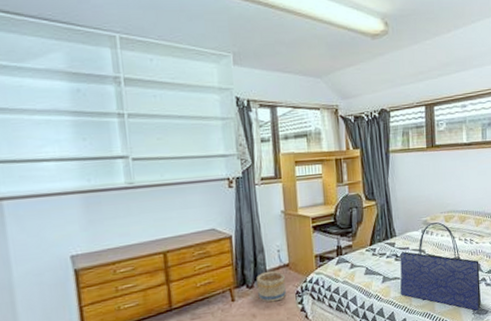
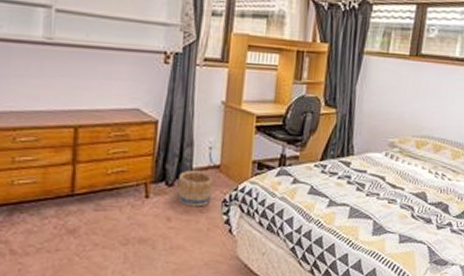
tote bag: present [395,221,482,311] -> none [347,145,448,260]

